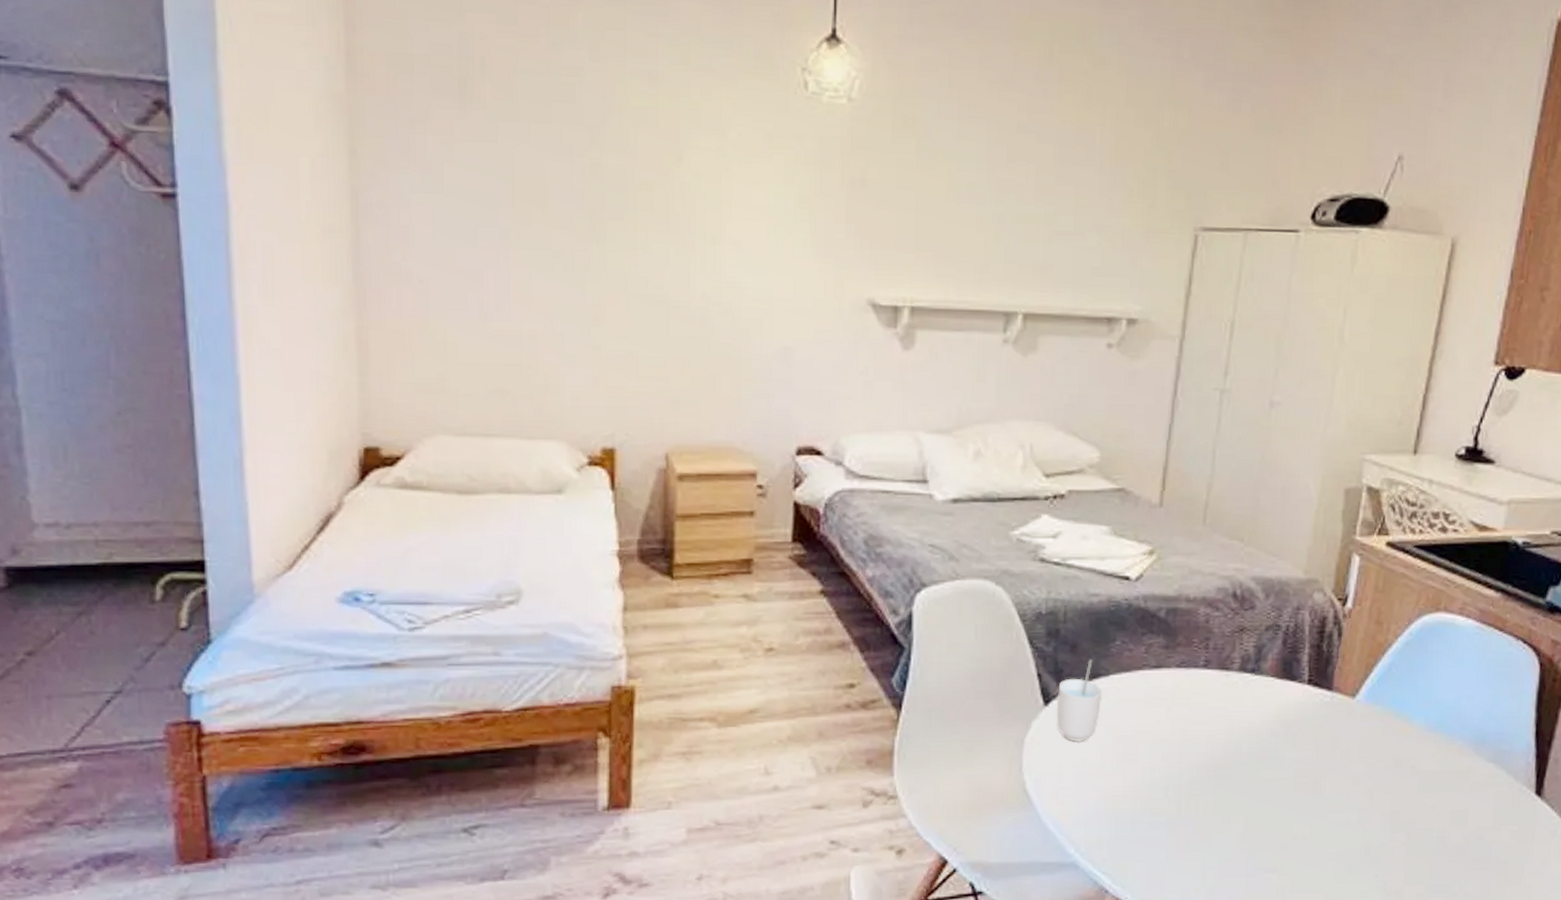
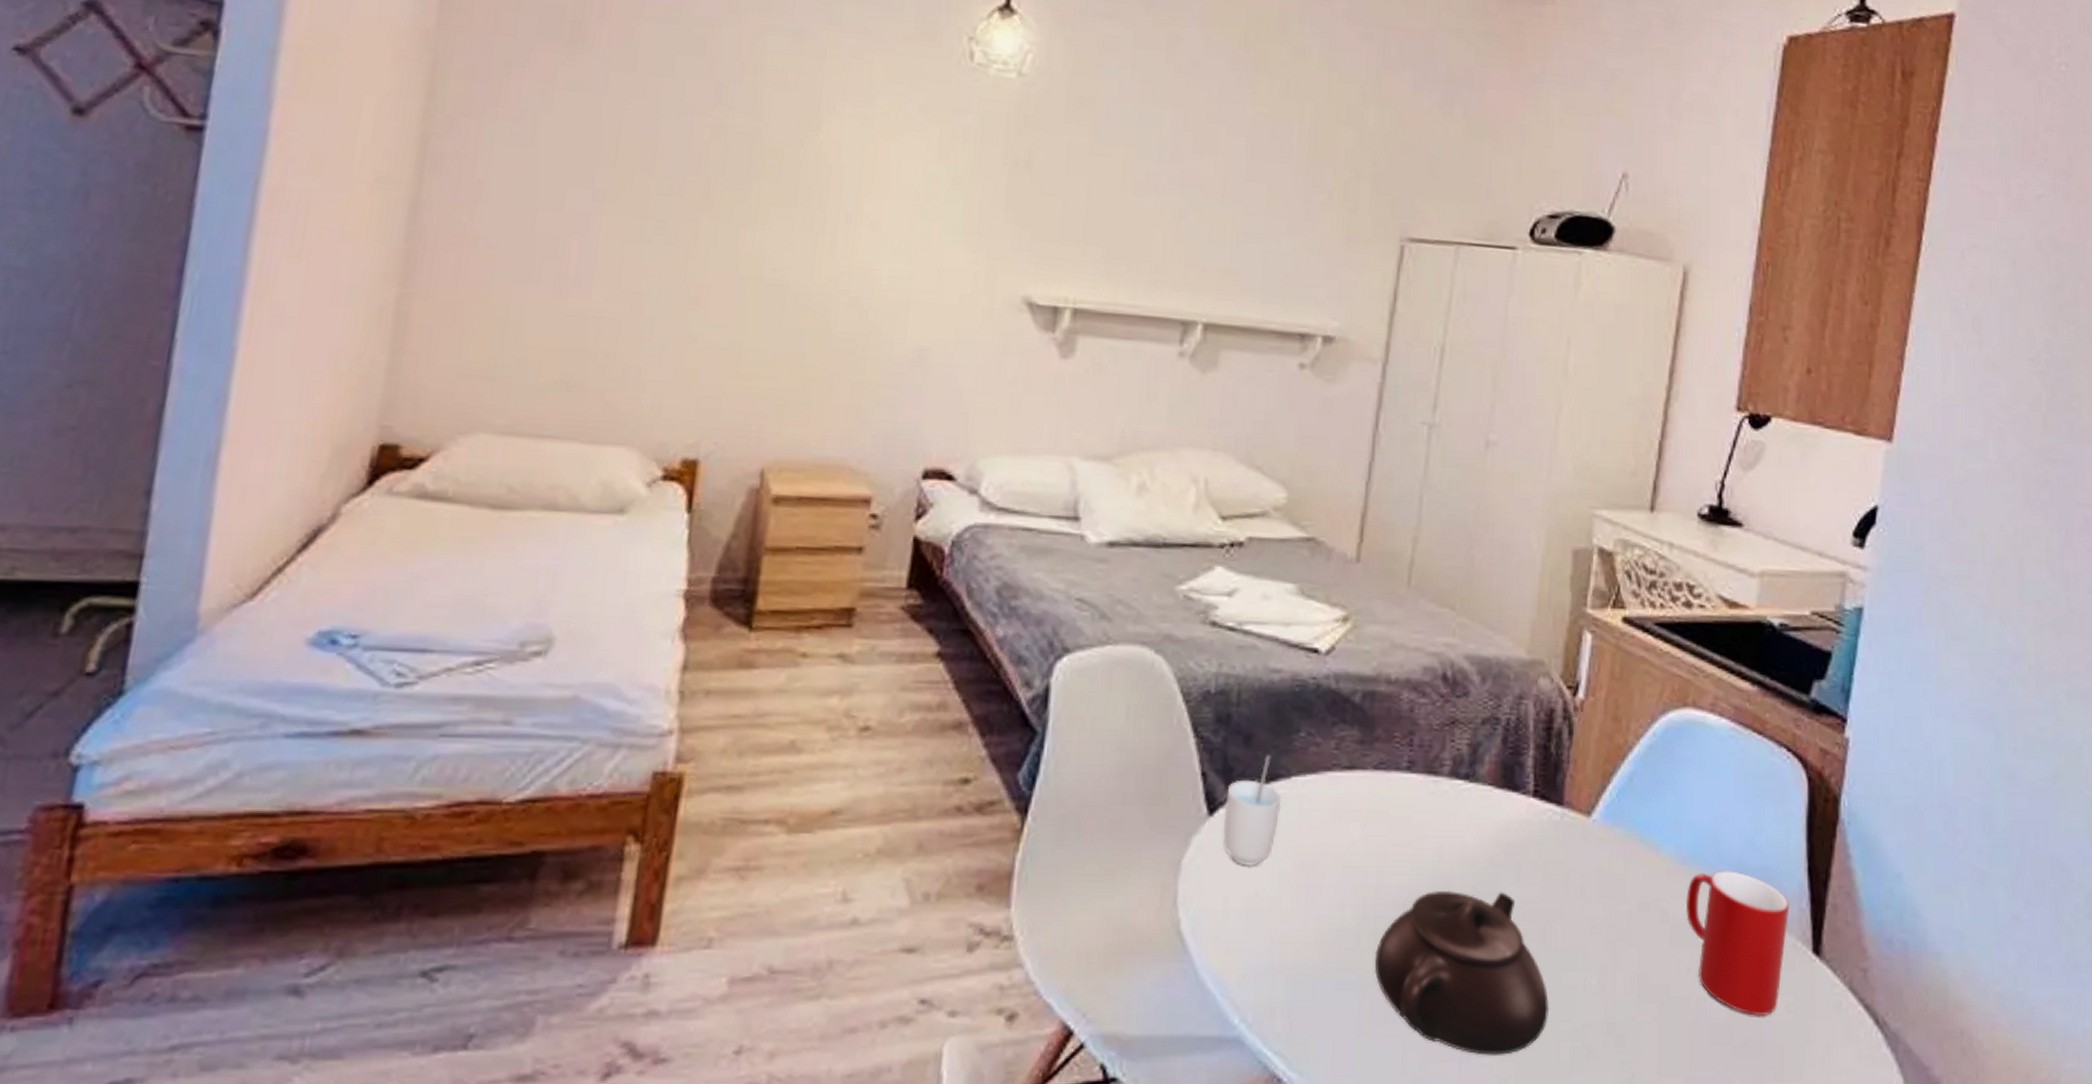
teapot: none [1179,755,1319,872] -> present [1374,890,1550,1056]
cup: none [1431,735,1518,842] -> present [1685,871,1790,1017]

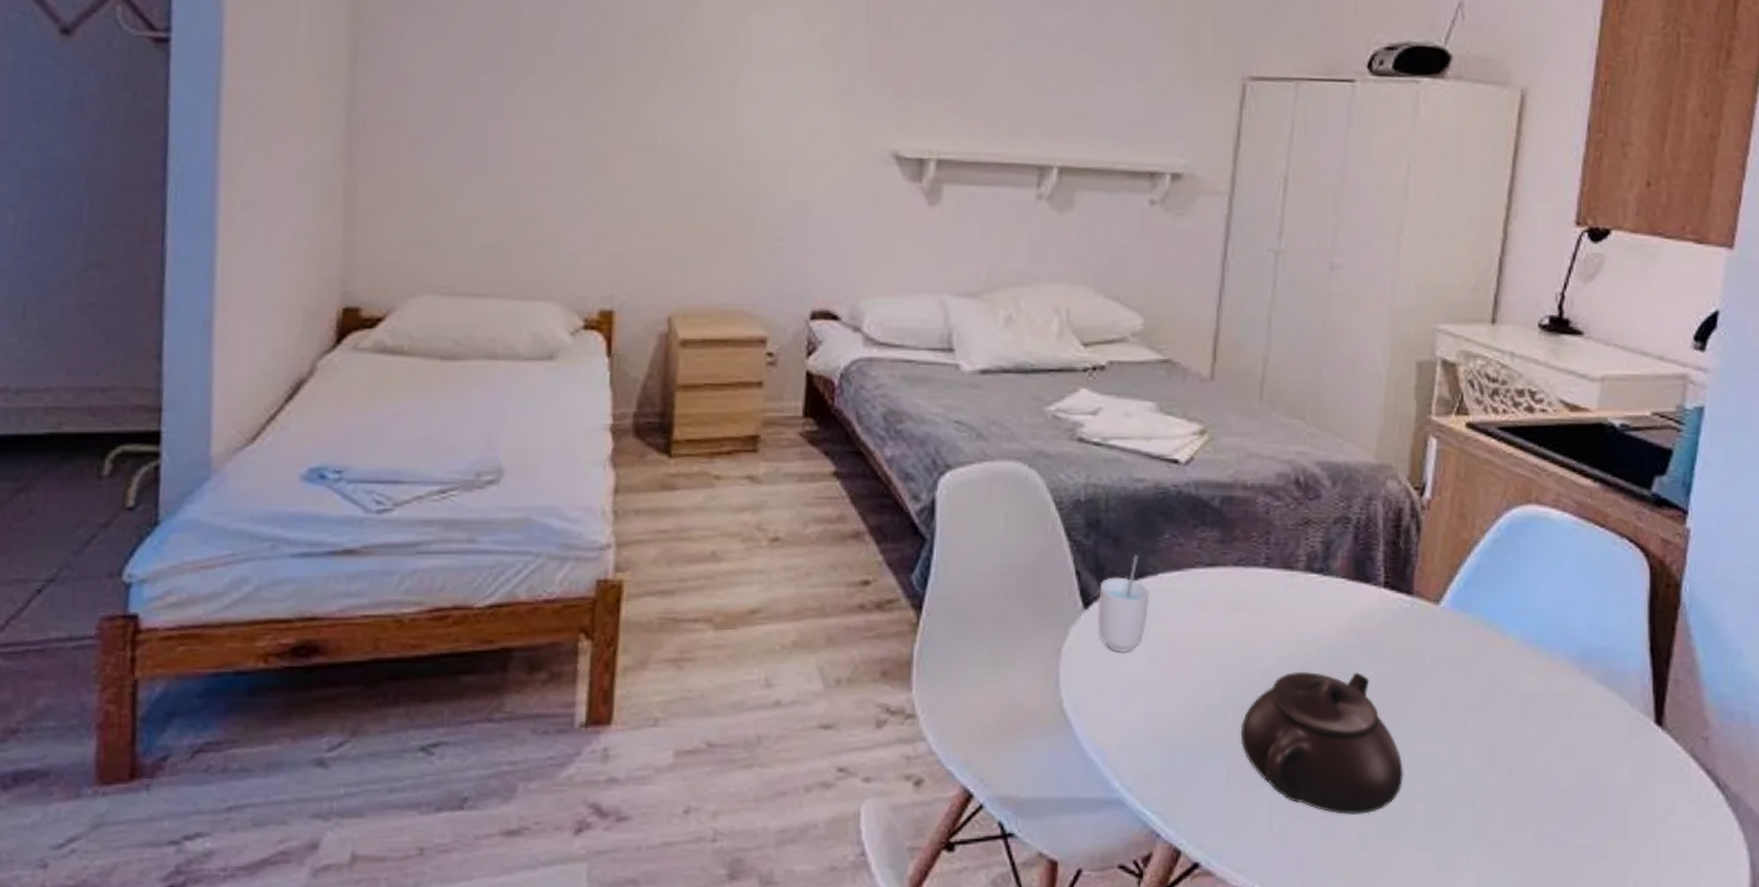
cup: present [1685,871,1790,1017] -> none [1531,651,1633,781]

